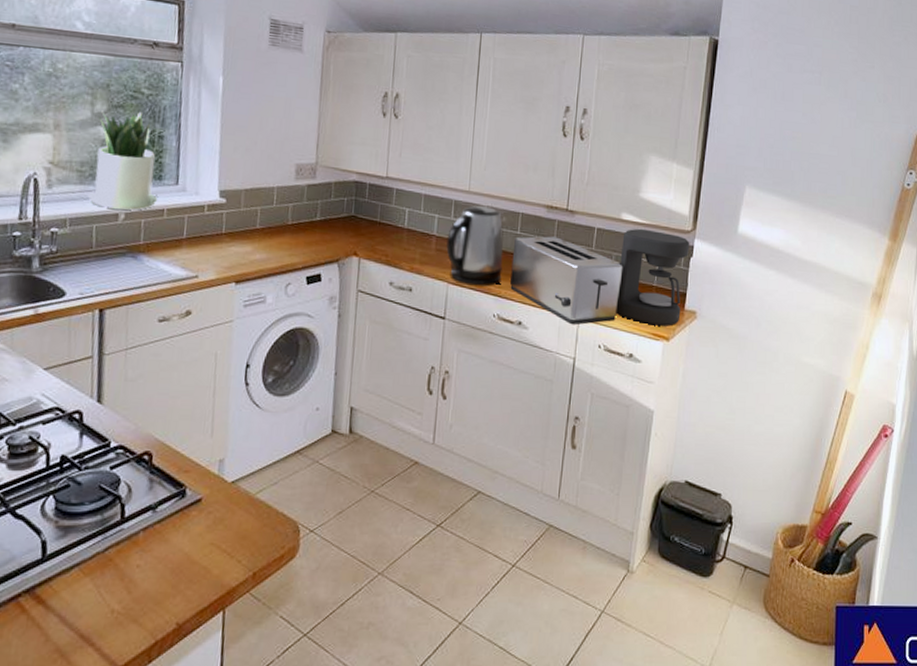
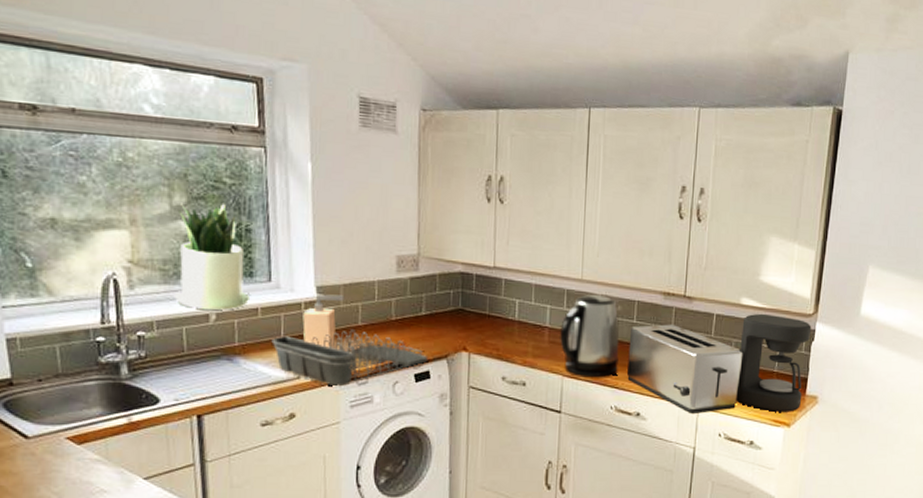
dish rack: none [174,232,321,287] -> present [271,330,429,387]
soap dispenser: none [204,197,245,251] -> present [302,294,345,350]

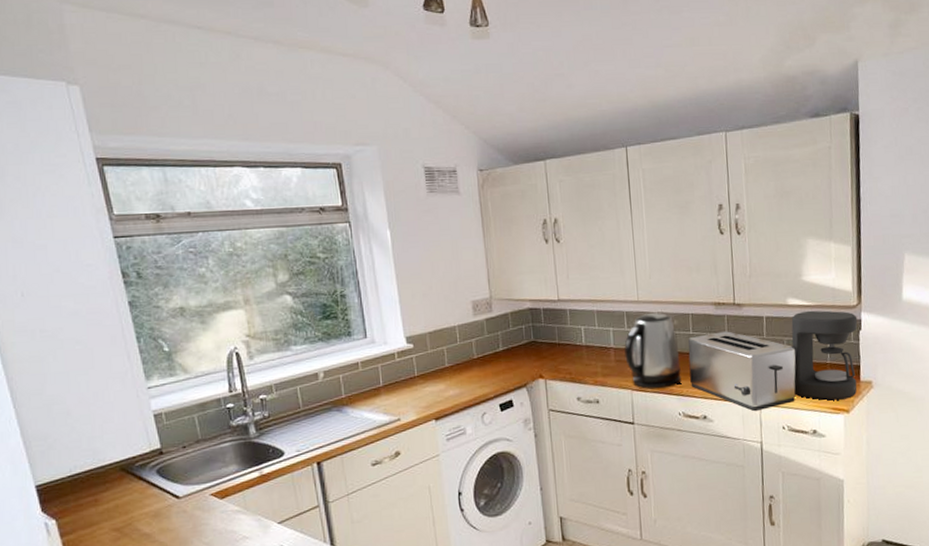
planter: present [173,203,249,310] -> none [282,275,350,370]
dish rack: present [271,330,429,387] -> none [373,371,510,424]
soap dispenser: present [302,294,345,350] -> none [397,342,431,391]

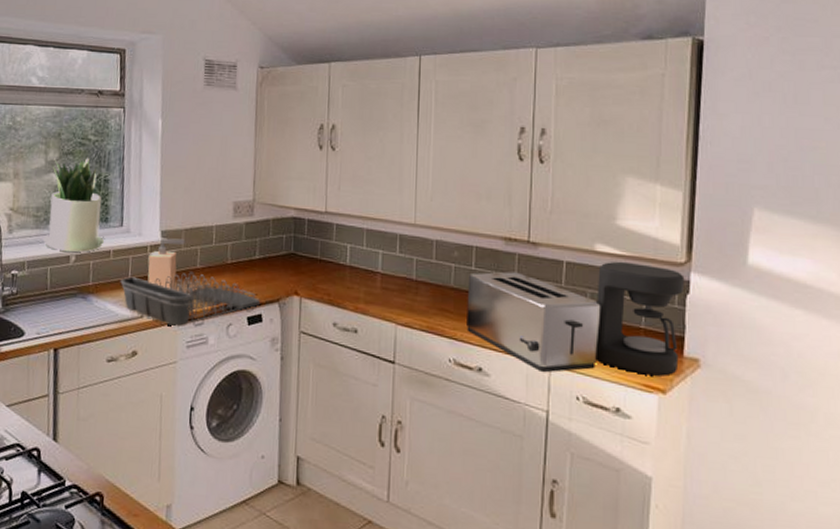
planter: none [282,275,350,370] -> present [42,157,104,252]
dish rack: none [373,371,510,424] -> present [120,272,261,327]
soap dispenser: none [397,342,431,391] -> present [147,238,186,291]
kettle: present [624,313,682,390] -> none [393,240,457,329]

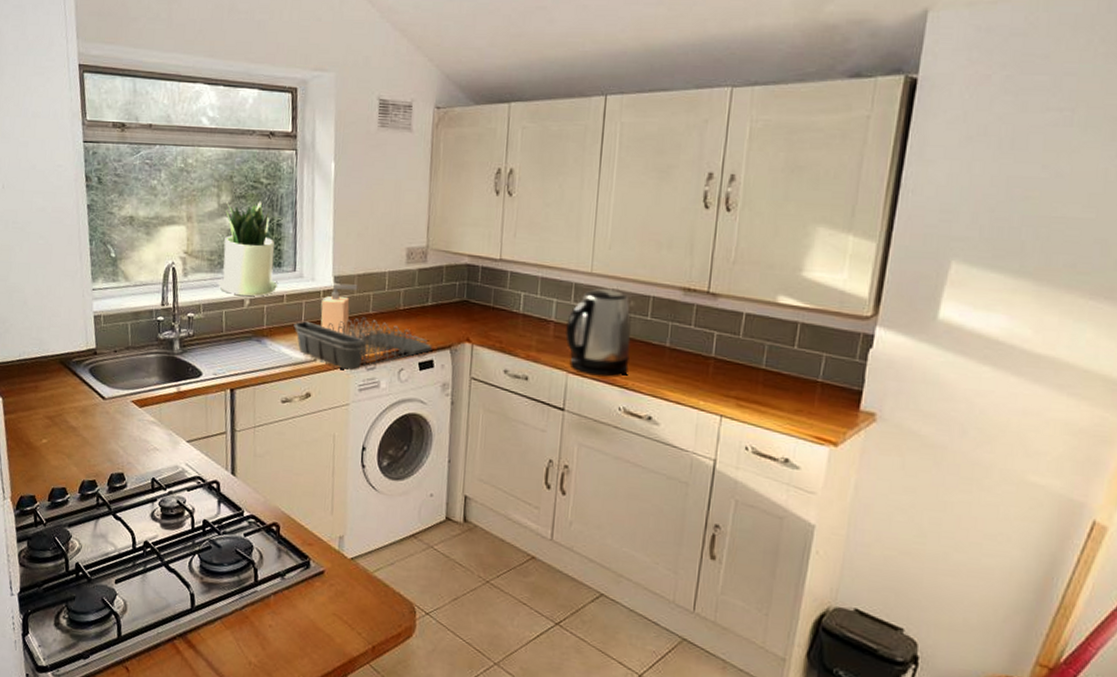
kettle: none [393,240,457,329] -> present [565,289,632,378]
toaster: present [467,271,601,373] -> none [638,322,779,424]
coffee maker: present [595,261,685,377] -> none [768,314,870,430]

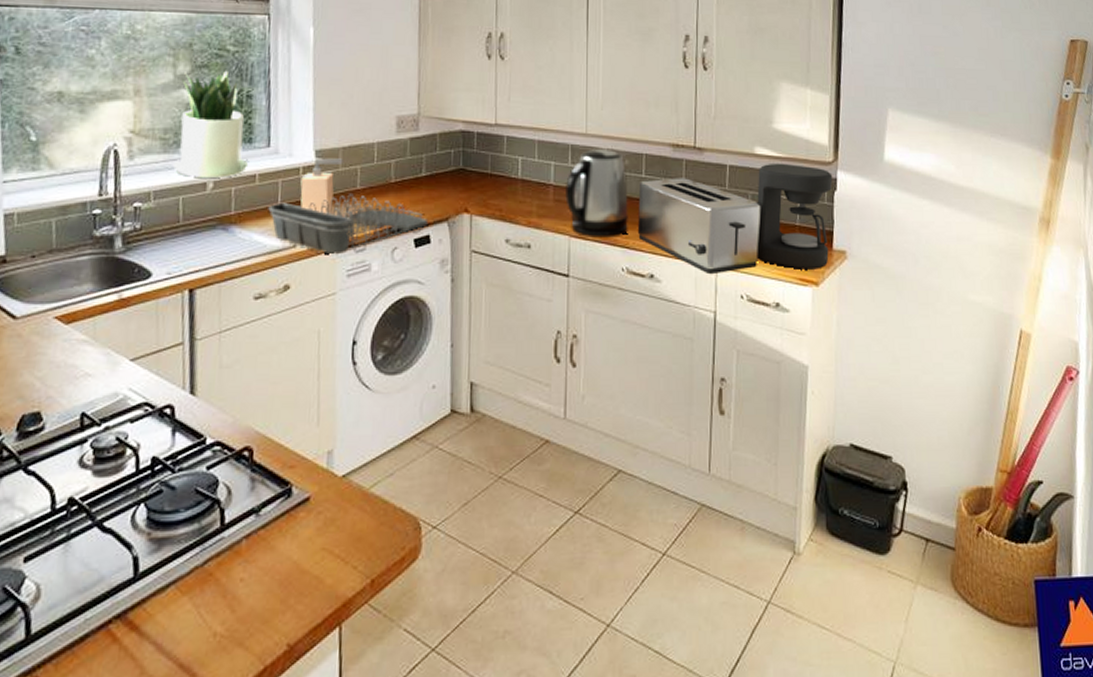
toaster: none [638,322,779,424] -> present [638,178,761,275]
coffee maker: none [768,314,870,430] -> present [757,163,833,270]

